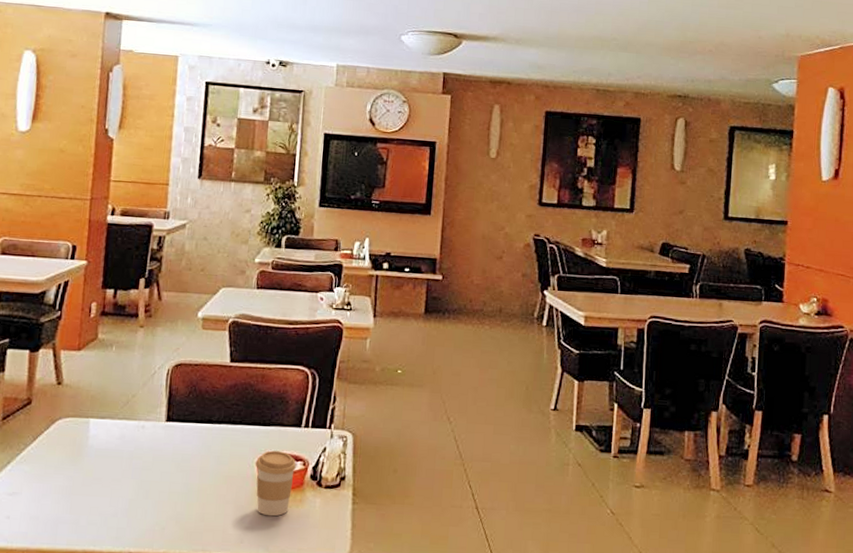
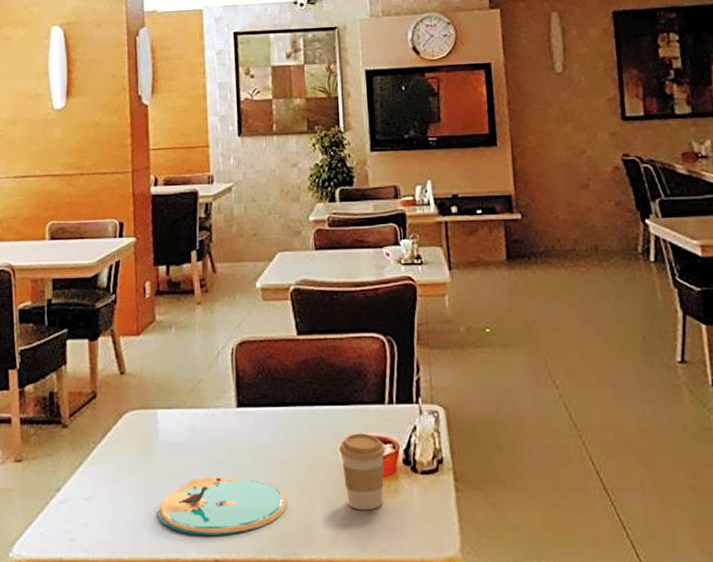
plate: none [80,480,202,532] -> present [159,477,287,536]

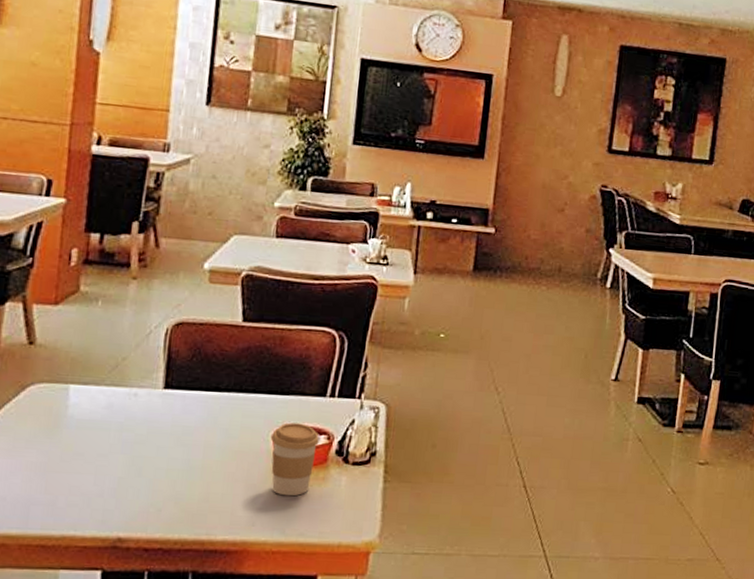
plate: present [159,477,287,536] -> none [58,456,207,515]

